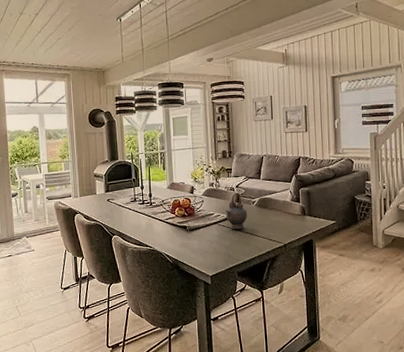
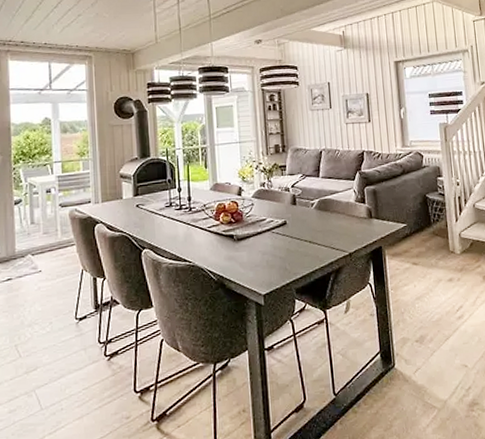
teapot: present [226,193,247,230] -> none [280,194,305,238]

